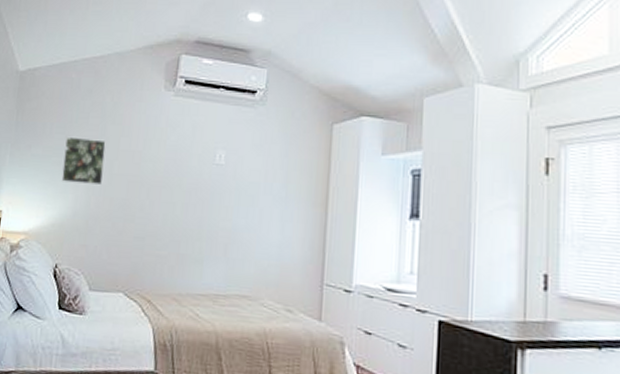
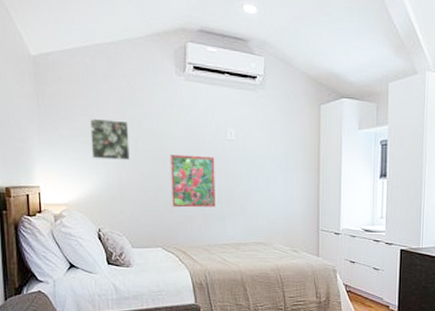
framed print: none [141,178,199,247] -> present [170,153,217,208]

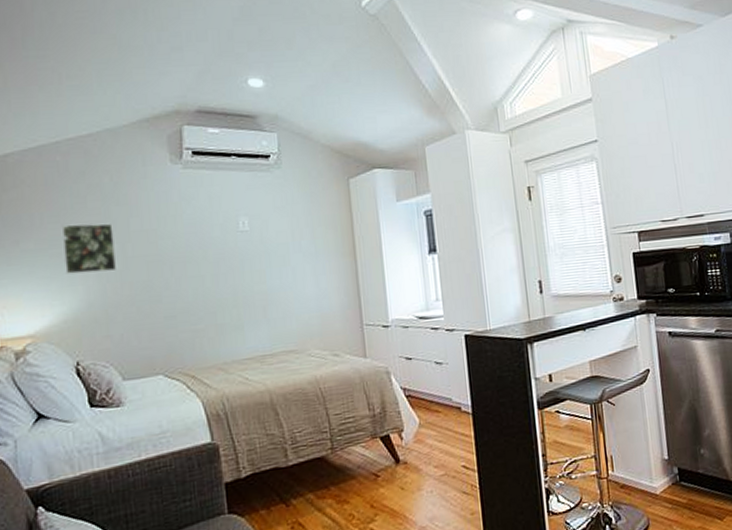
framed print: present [170,153,217,208] -> none [168,252,232,322]

